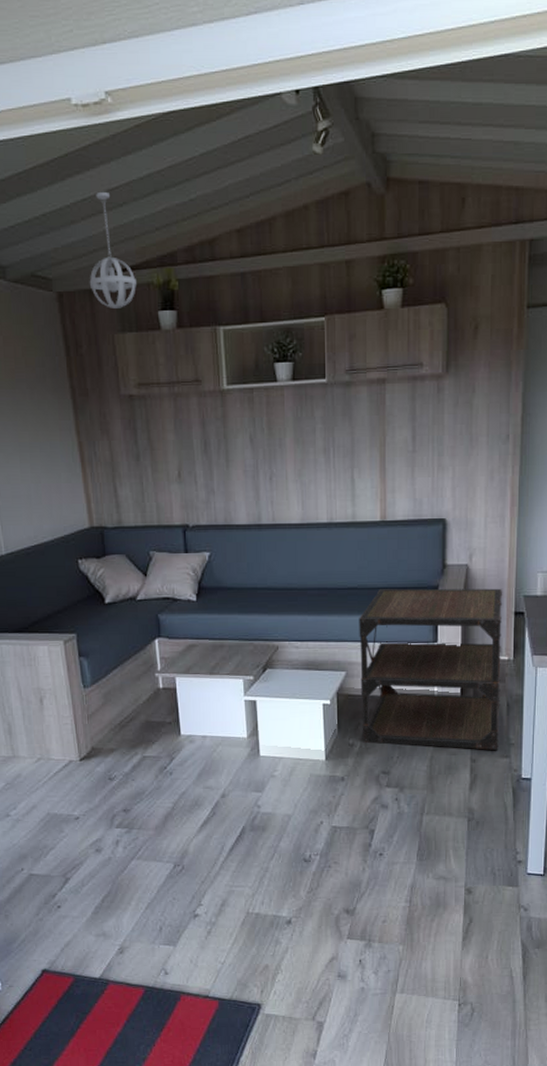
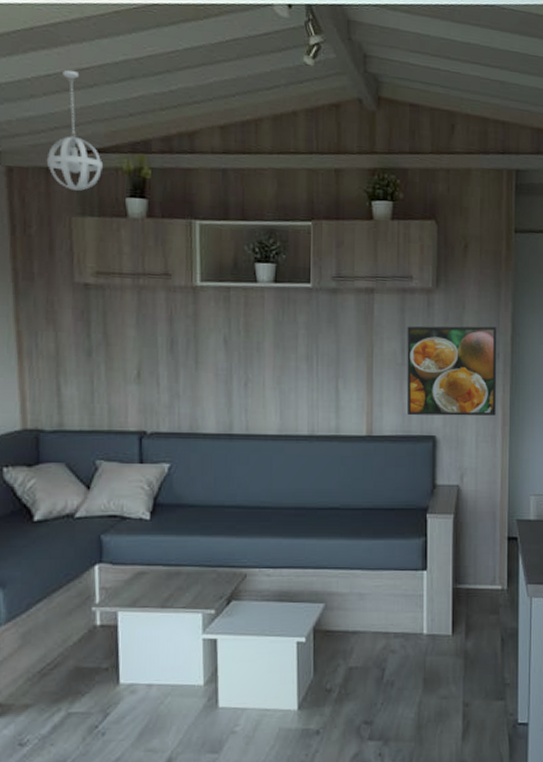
side table: present [359,588,503,750] -> none [340,510,496,692]
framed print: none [418,408,507,499] -> present [406,326,497,416]

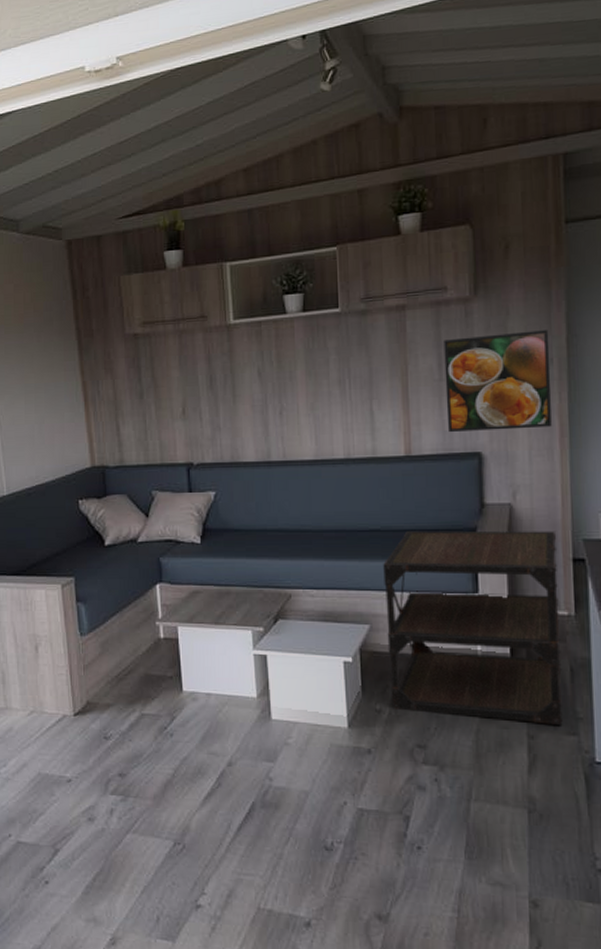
pendant light: present [46,69,103,191] -> none [97,145,143,252]
side table: none [340,510,496,692] -> present [383,530,563,725]

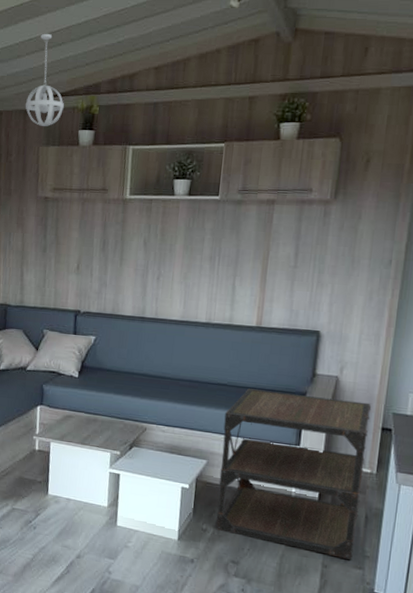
pendant light: none [97,145,143,252] -> present [25,33,64,126]
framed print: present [444,330,552,432] -> none [295,233,392,317]

